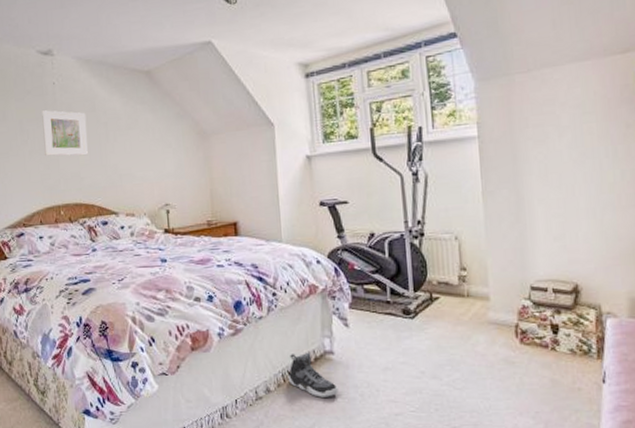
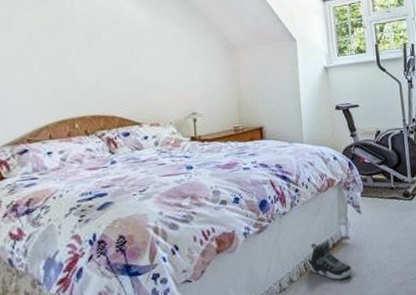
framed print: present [41,110,88,157] -> none [57,21,110,68]

